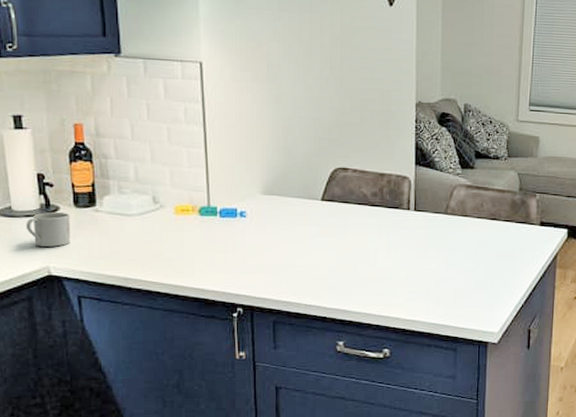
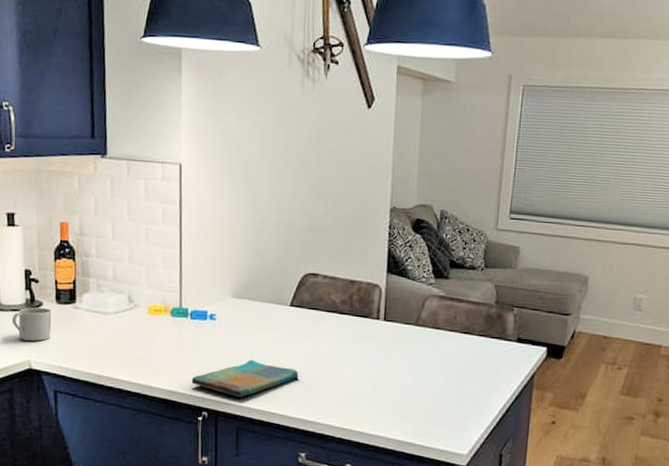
dish towel: none [224,254,333,292] -> present [191,359,299,397]

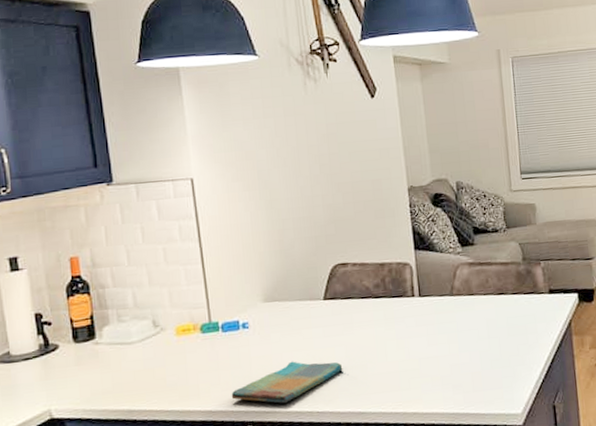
mug: present [12,307,52,341] -> none [25,350,72,390]

